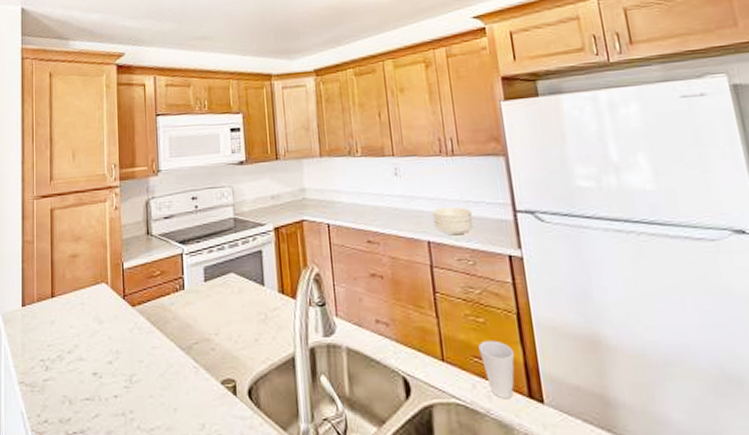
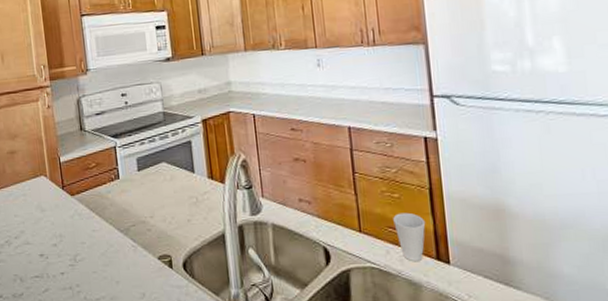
bowl: present [431,207,474,236] -> none [352,94,392,121]

